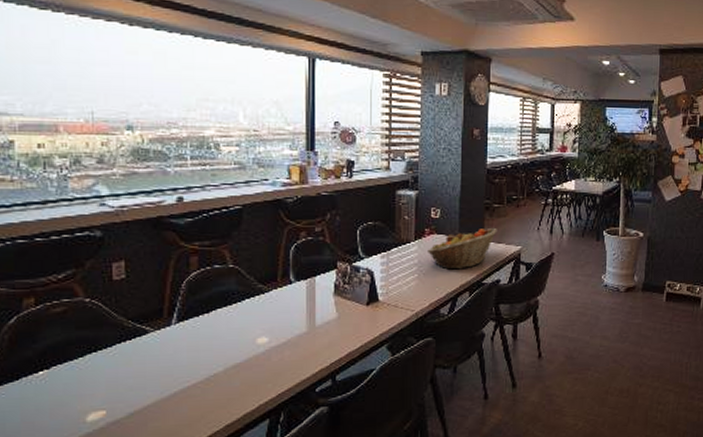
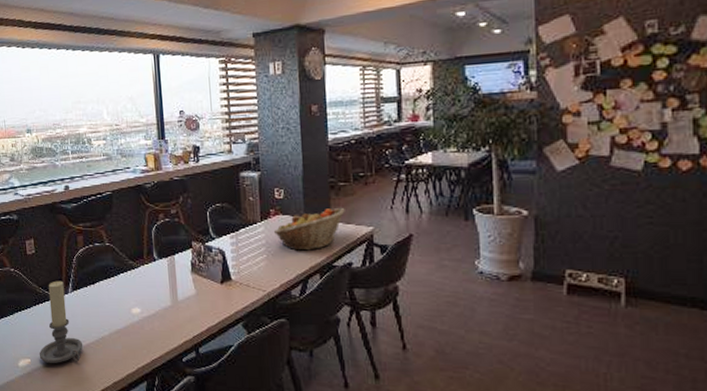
candle holder: none [120,310,187,413] -> present [39,280,83,363]

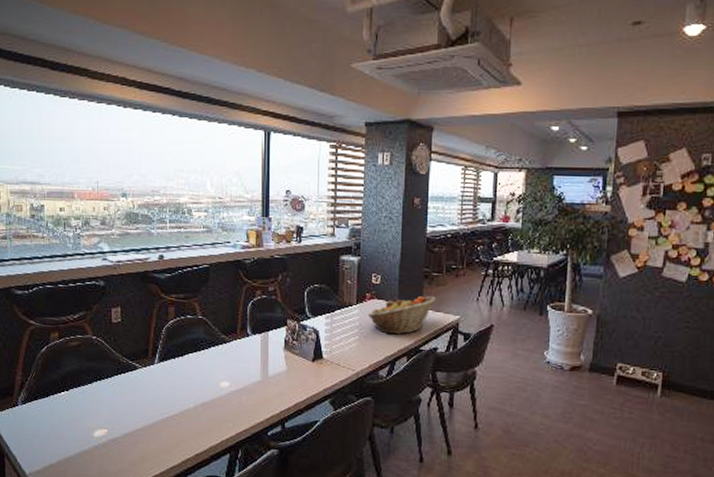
candle holder: present [39,280,83,363] -> none [117,351,166,434]

